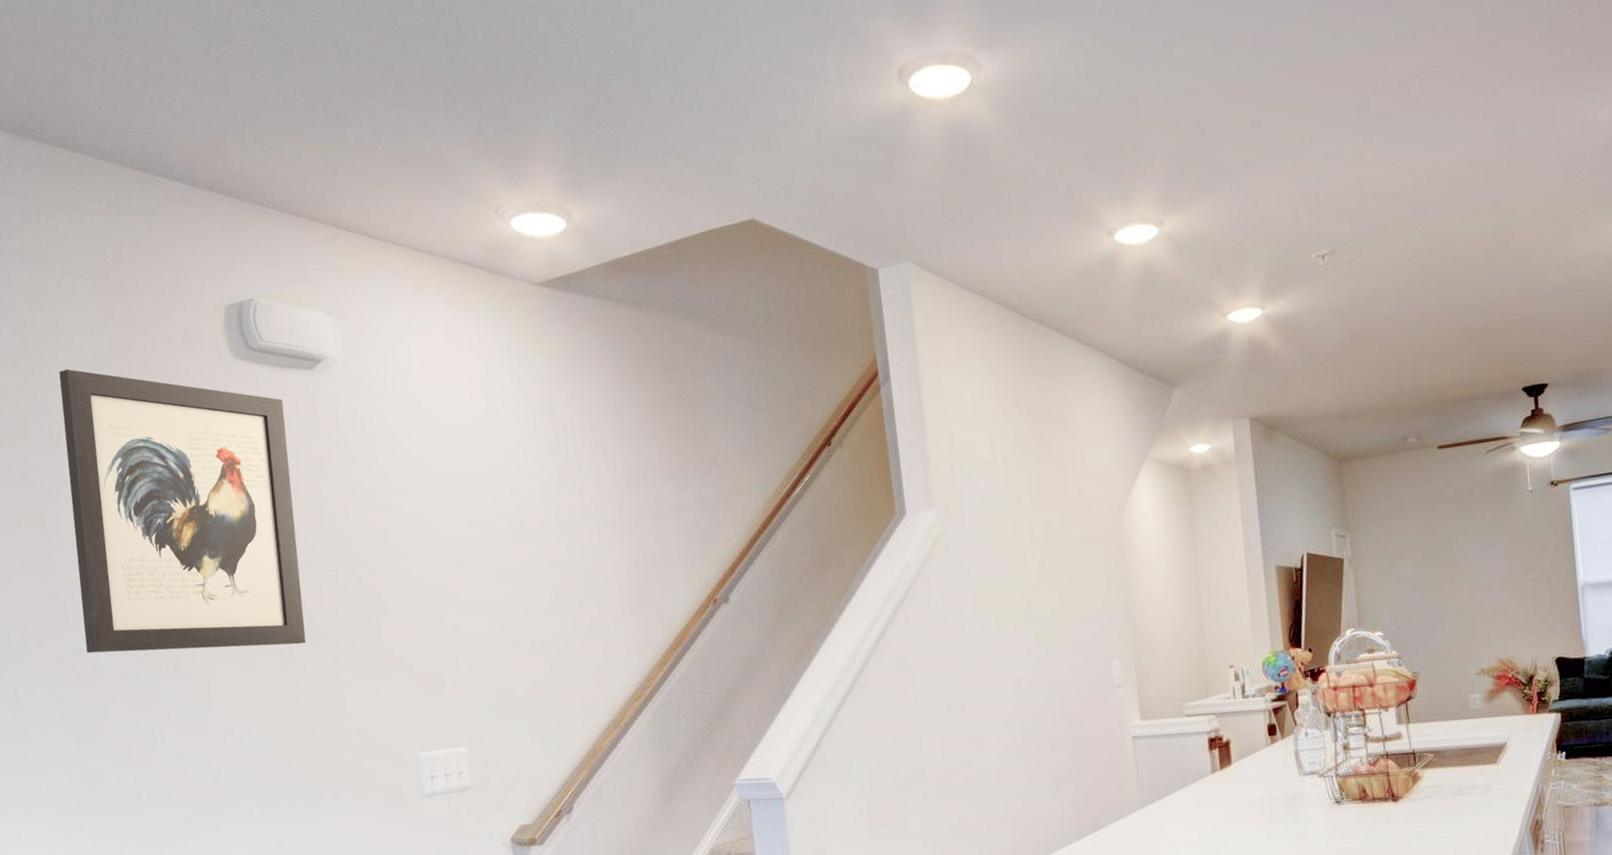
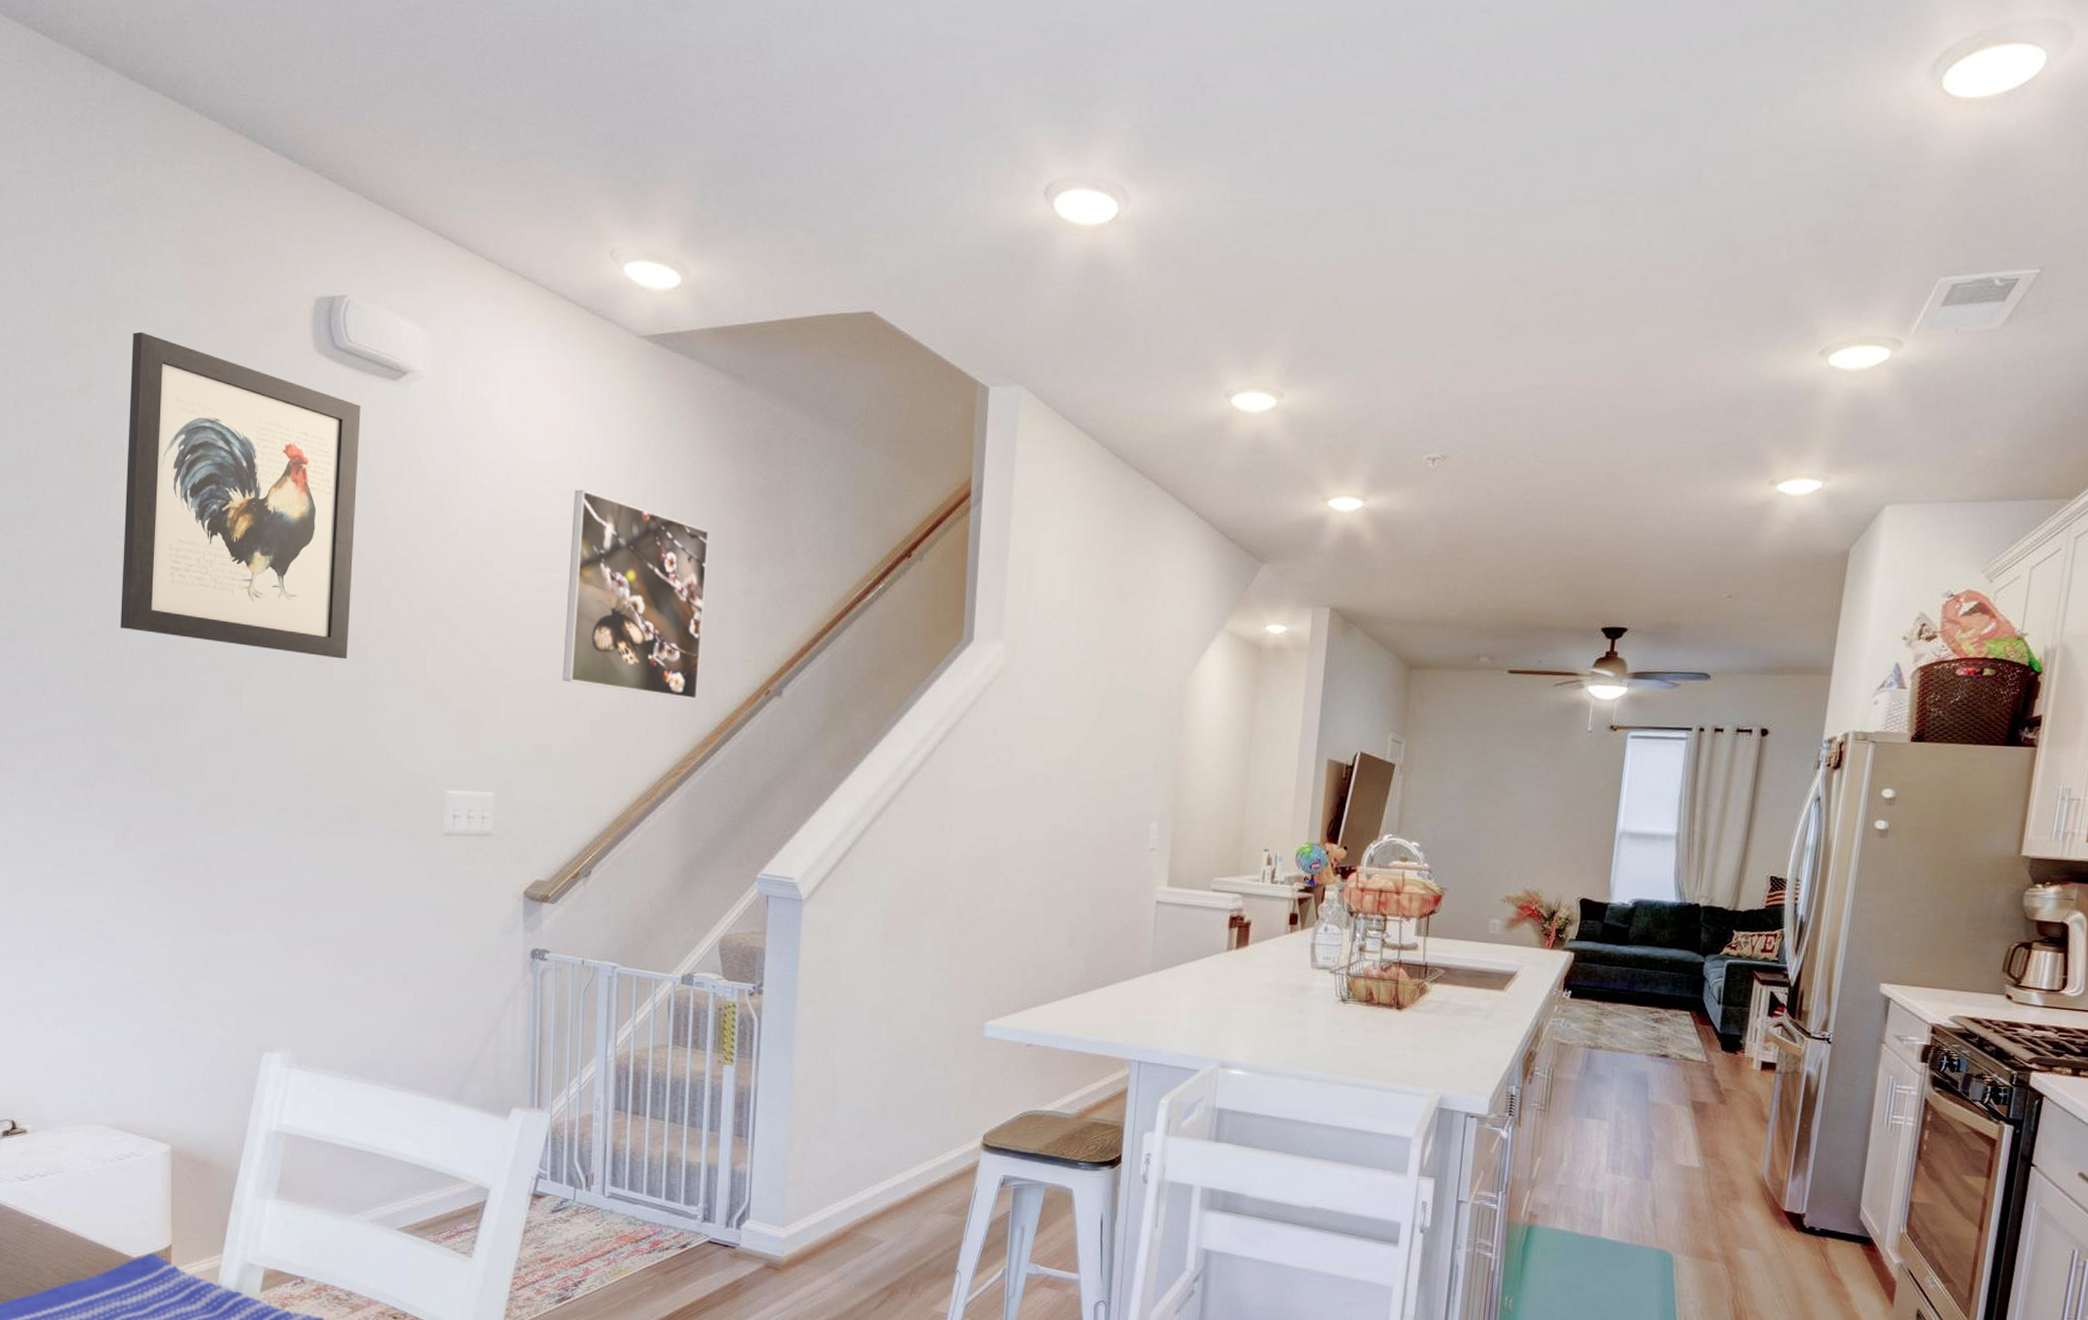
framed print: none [497,439,648,627] -> present [562,489,709,701]

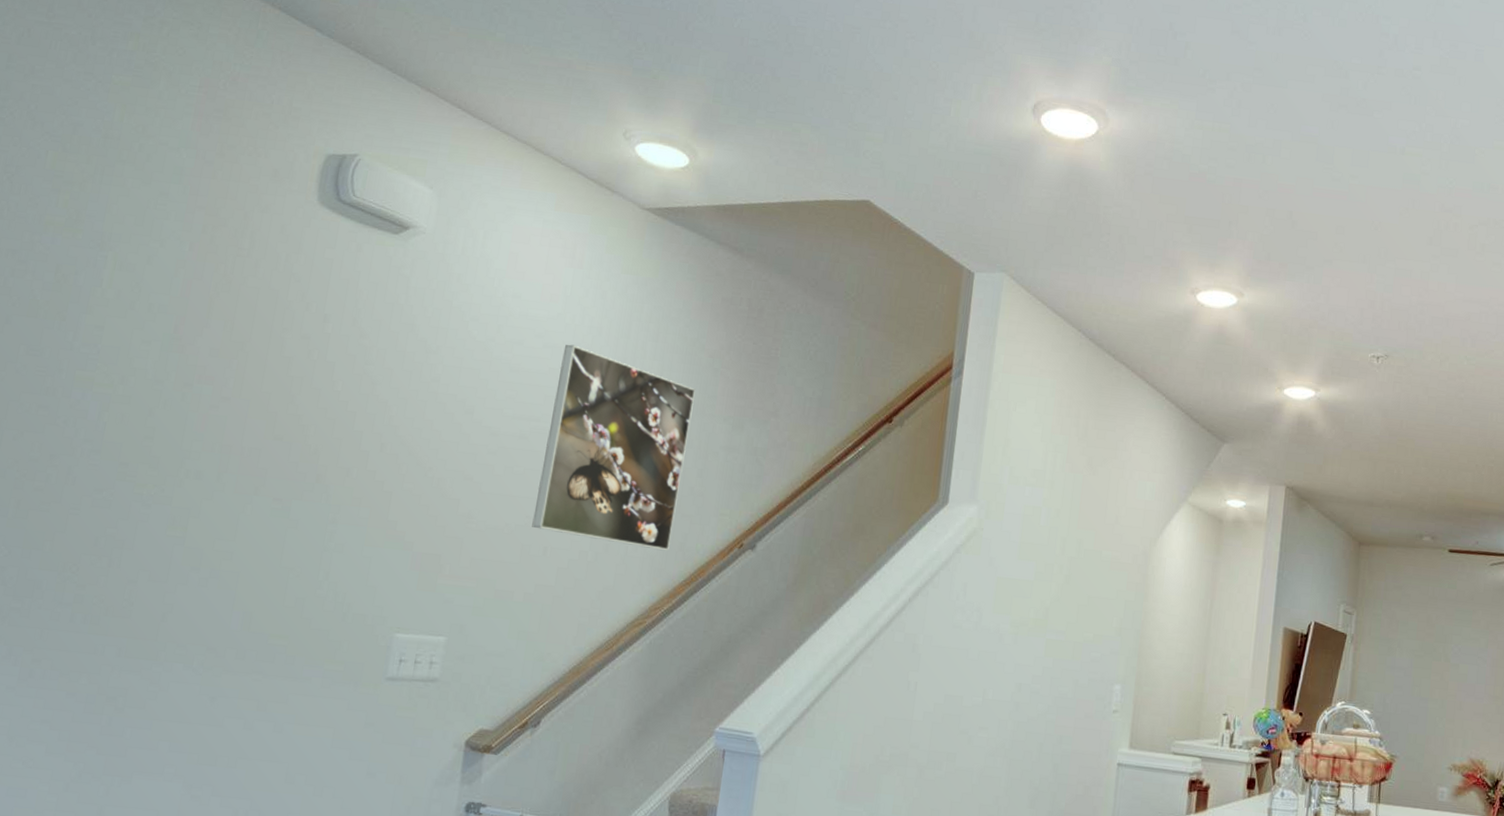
wall art: present [121,331,361,659] -> none [66,174,358,498]

